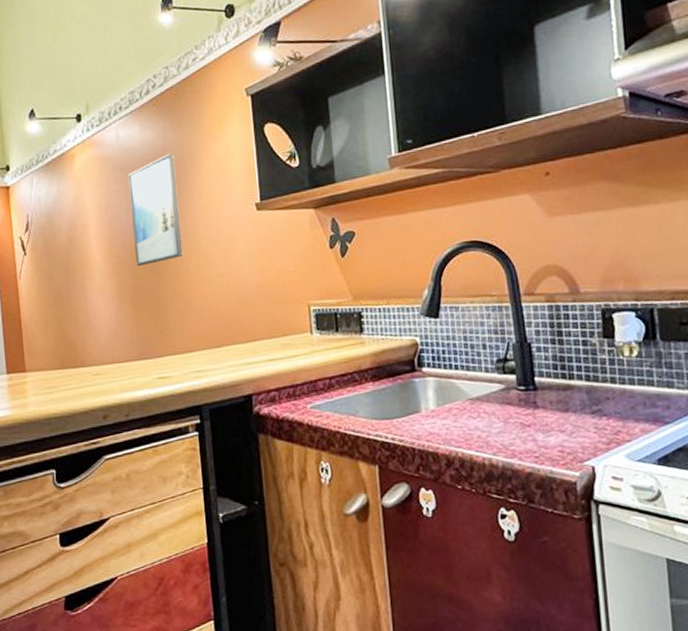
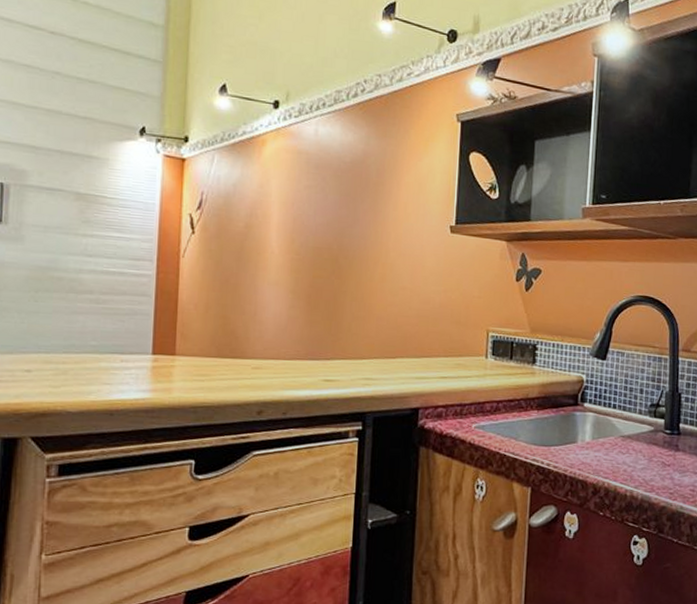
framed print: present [128,153,183,267] -> none [317,160,374,267]

